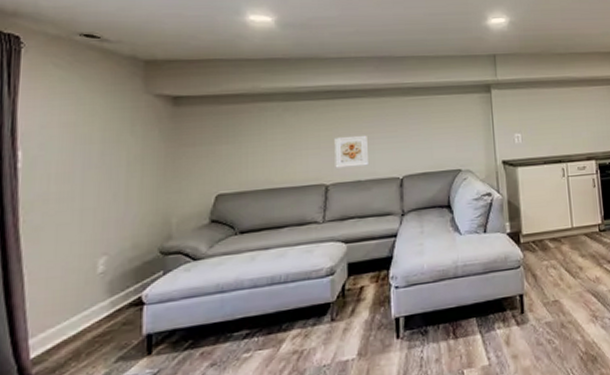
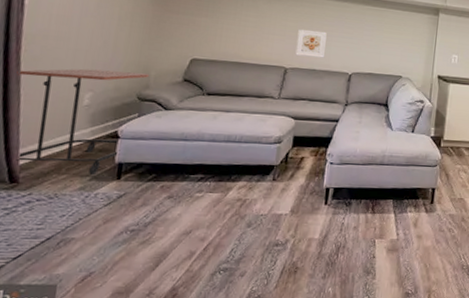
side table: none [16,221,171,355] -> present [16,68,150,174]

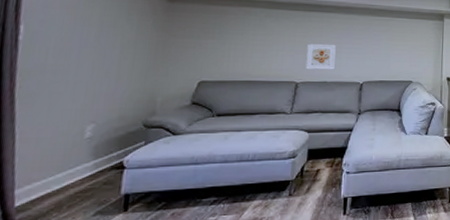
side table: present [16,68,150,174] -> none [11,99,156,209]

